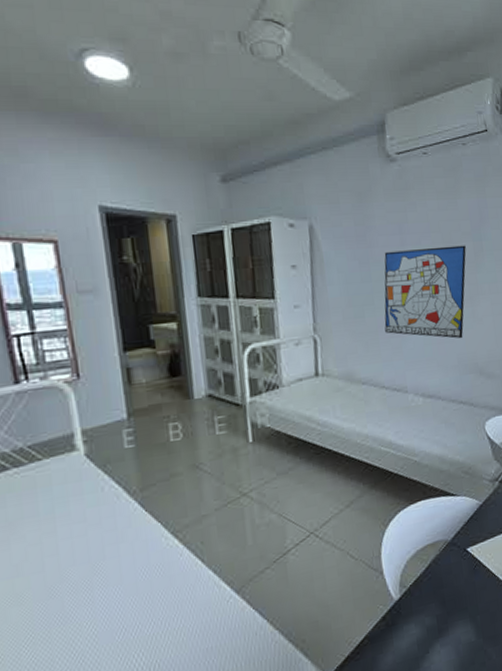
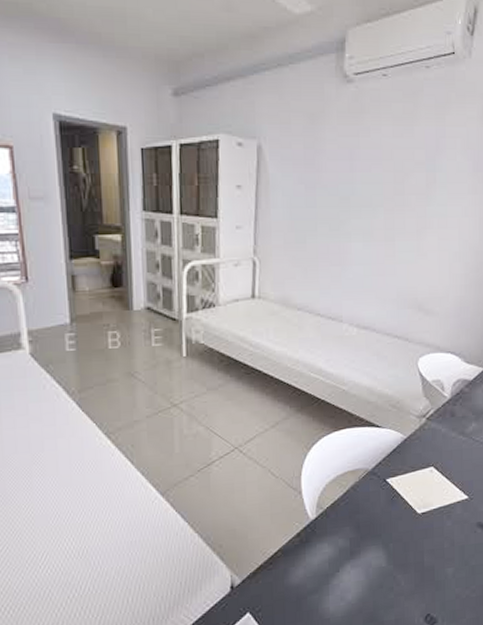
wall art: present [384,245,466,339] -> none [325,175,418,273]

